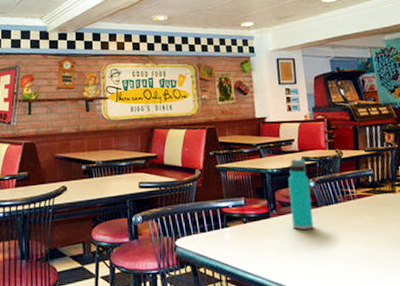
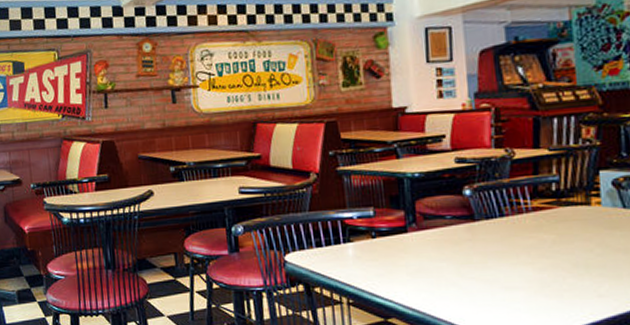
water bottle: present [288,158,314,230] -> none [434,160,467,248]

